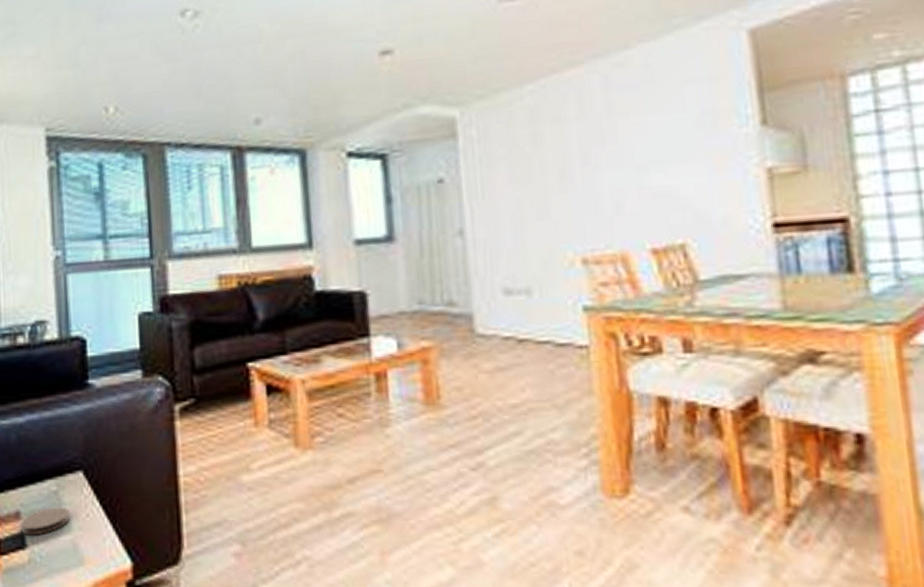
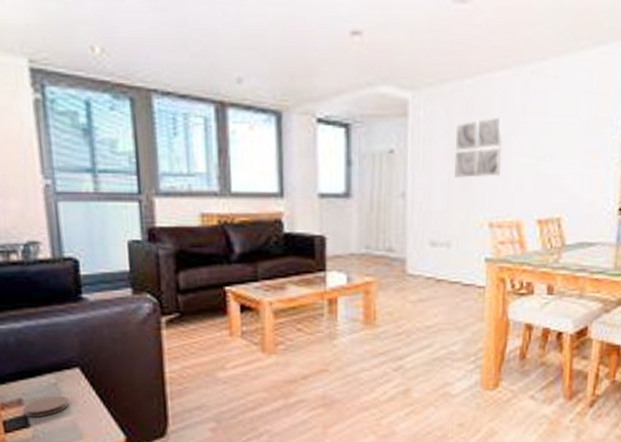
wall art: none [519,123,588,206] -> present [454,117,502,179]

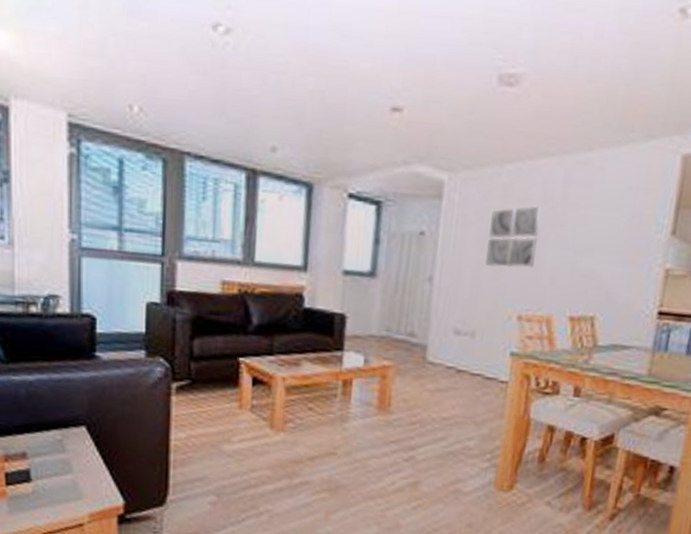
coaster: present [23,395,69,418] -> none [27,452,72,473]

